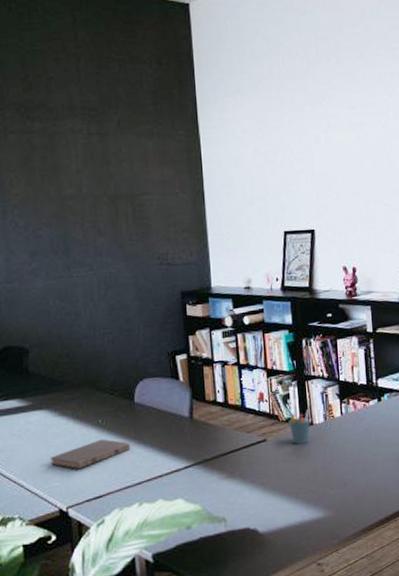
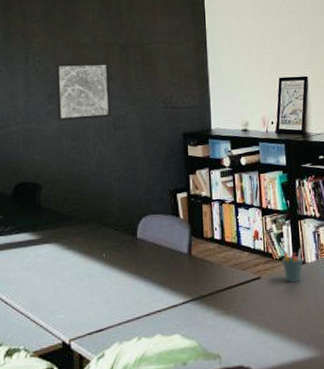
wall art: none [36,216,101,281] -> present [55,62,111,122]
book: present [49,439,131,469] -> none [56,273,132,302]

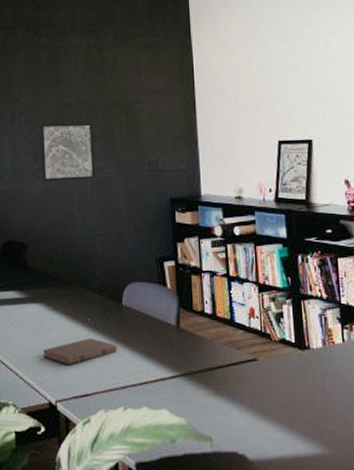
book: none [56,273,132,302] -> present [42,338,118,364]
pen holder: present [282,248,303,283] -> none [282,332,306,369]

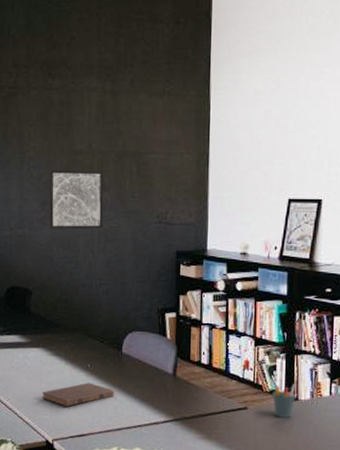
pen holder: none [282,332,306,369] -> present [272,384,295,418]

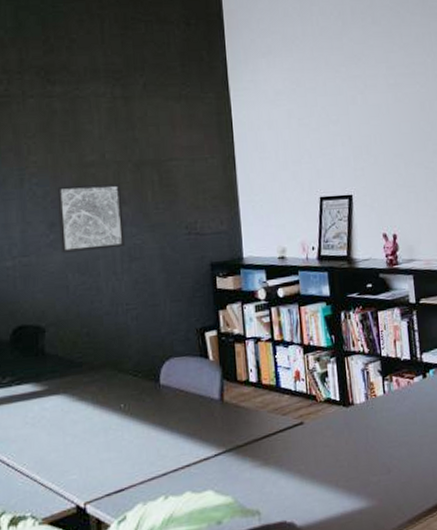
book: present [41,382,115,407] -> none [66,425,156,460]
pen holder: present [272,384,295,418] -> none [327,388,351,427]

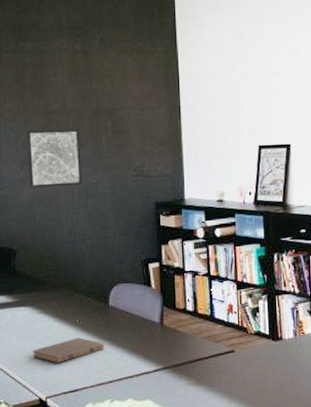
book: none [66,425,156,460] -> present [32,337,105,363]

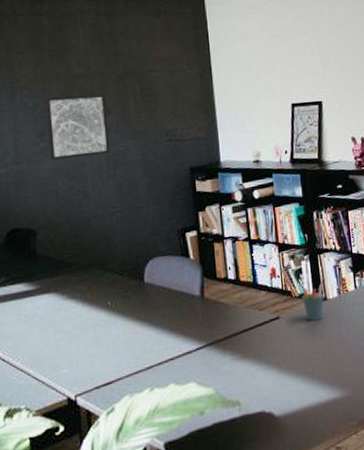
book: present [32,337,105,363] -> none [57,321,141,354]
pen holder: none [257,324,279,358] -> present [302,284,324,321]

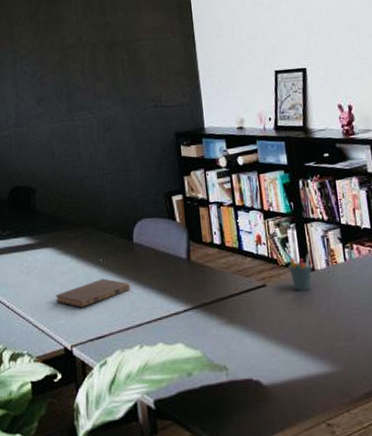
wall art: present [45,94,110,161] -> none [42,62,100,124]
book: none [57,321,141,354] -> present [55,278,131,307]

